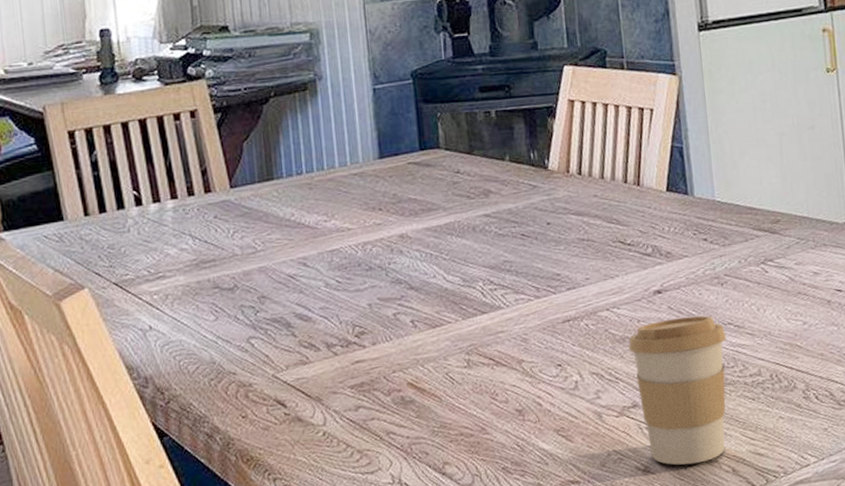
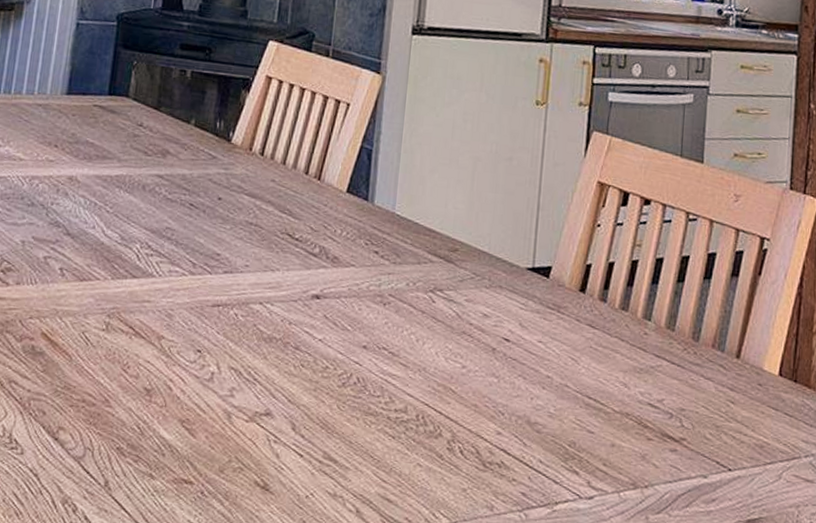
coffee cup: present [629,315,727,465] -> none [273,328,378,494]

